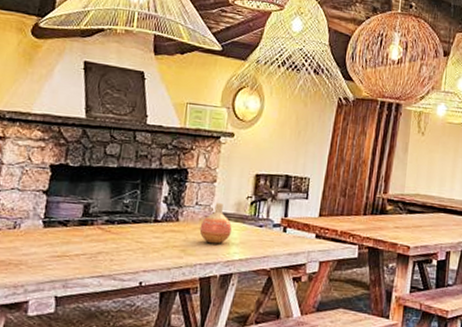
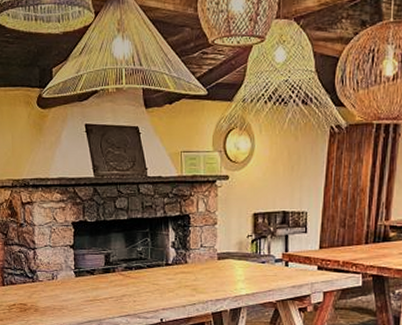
vase: present [199,203,232,244] -> none [207,244,236,282]

